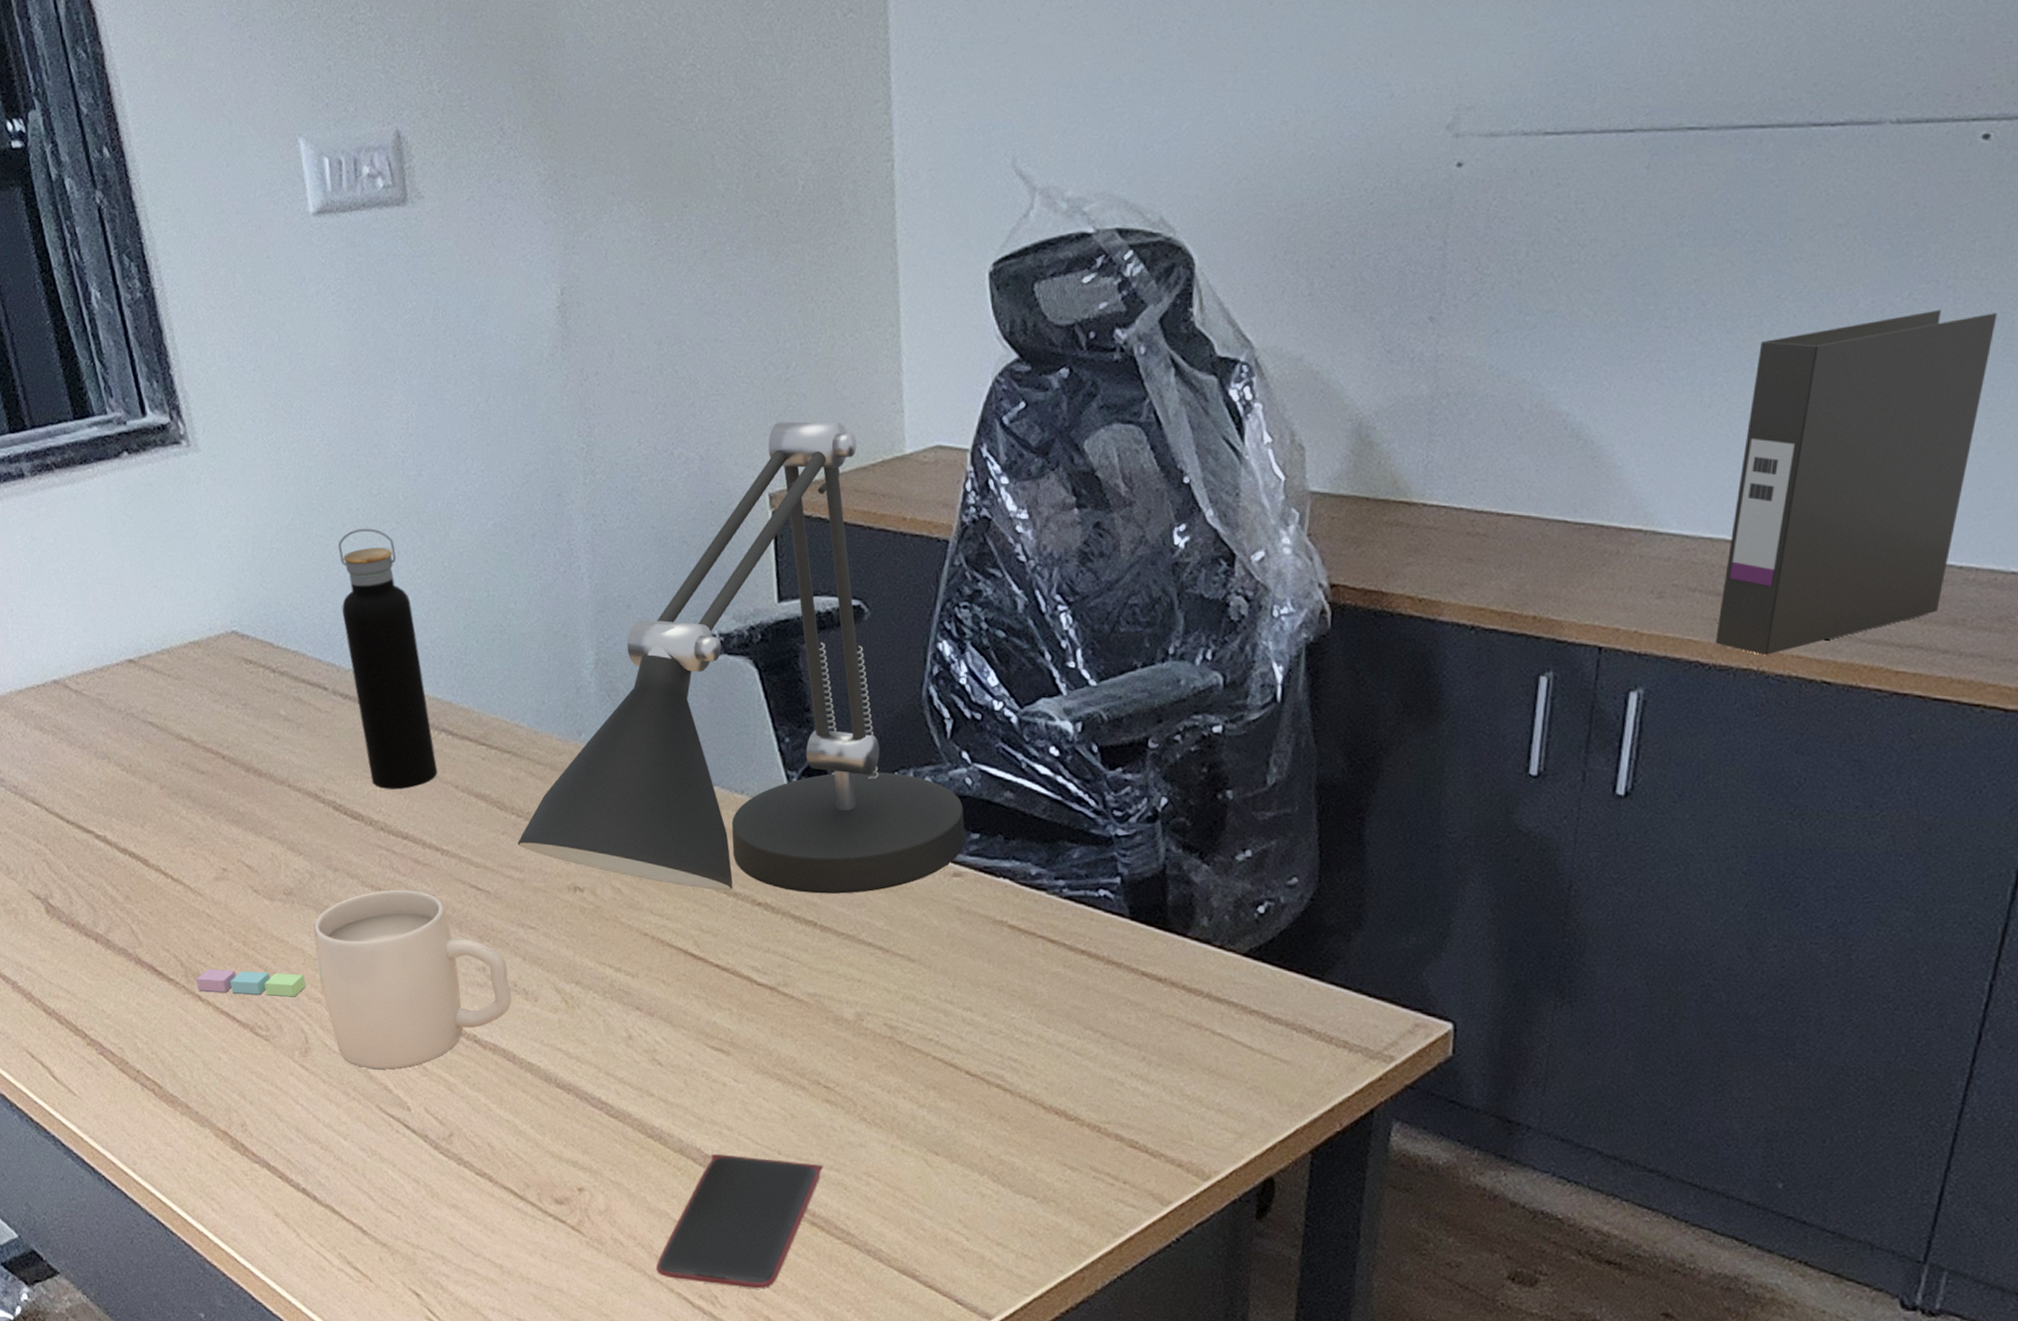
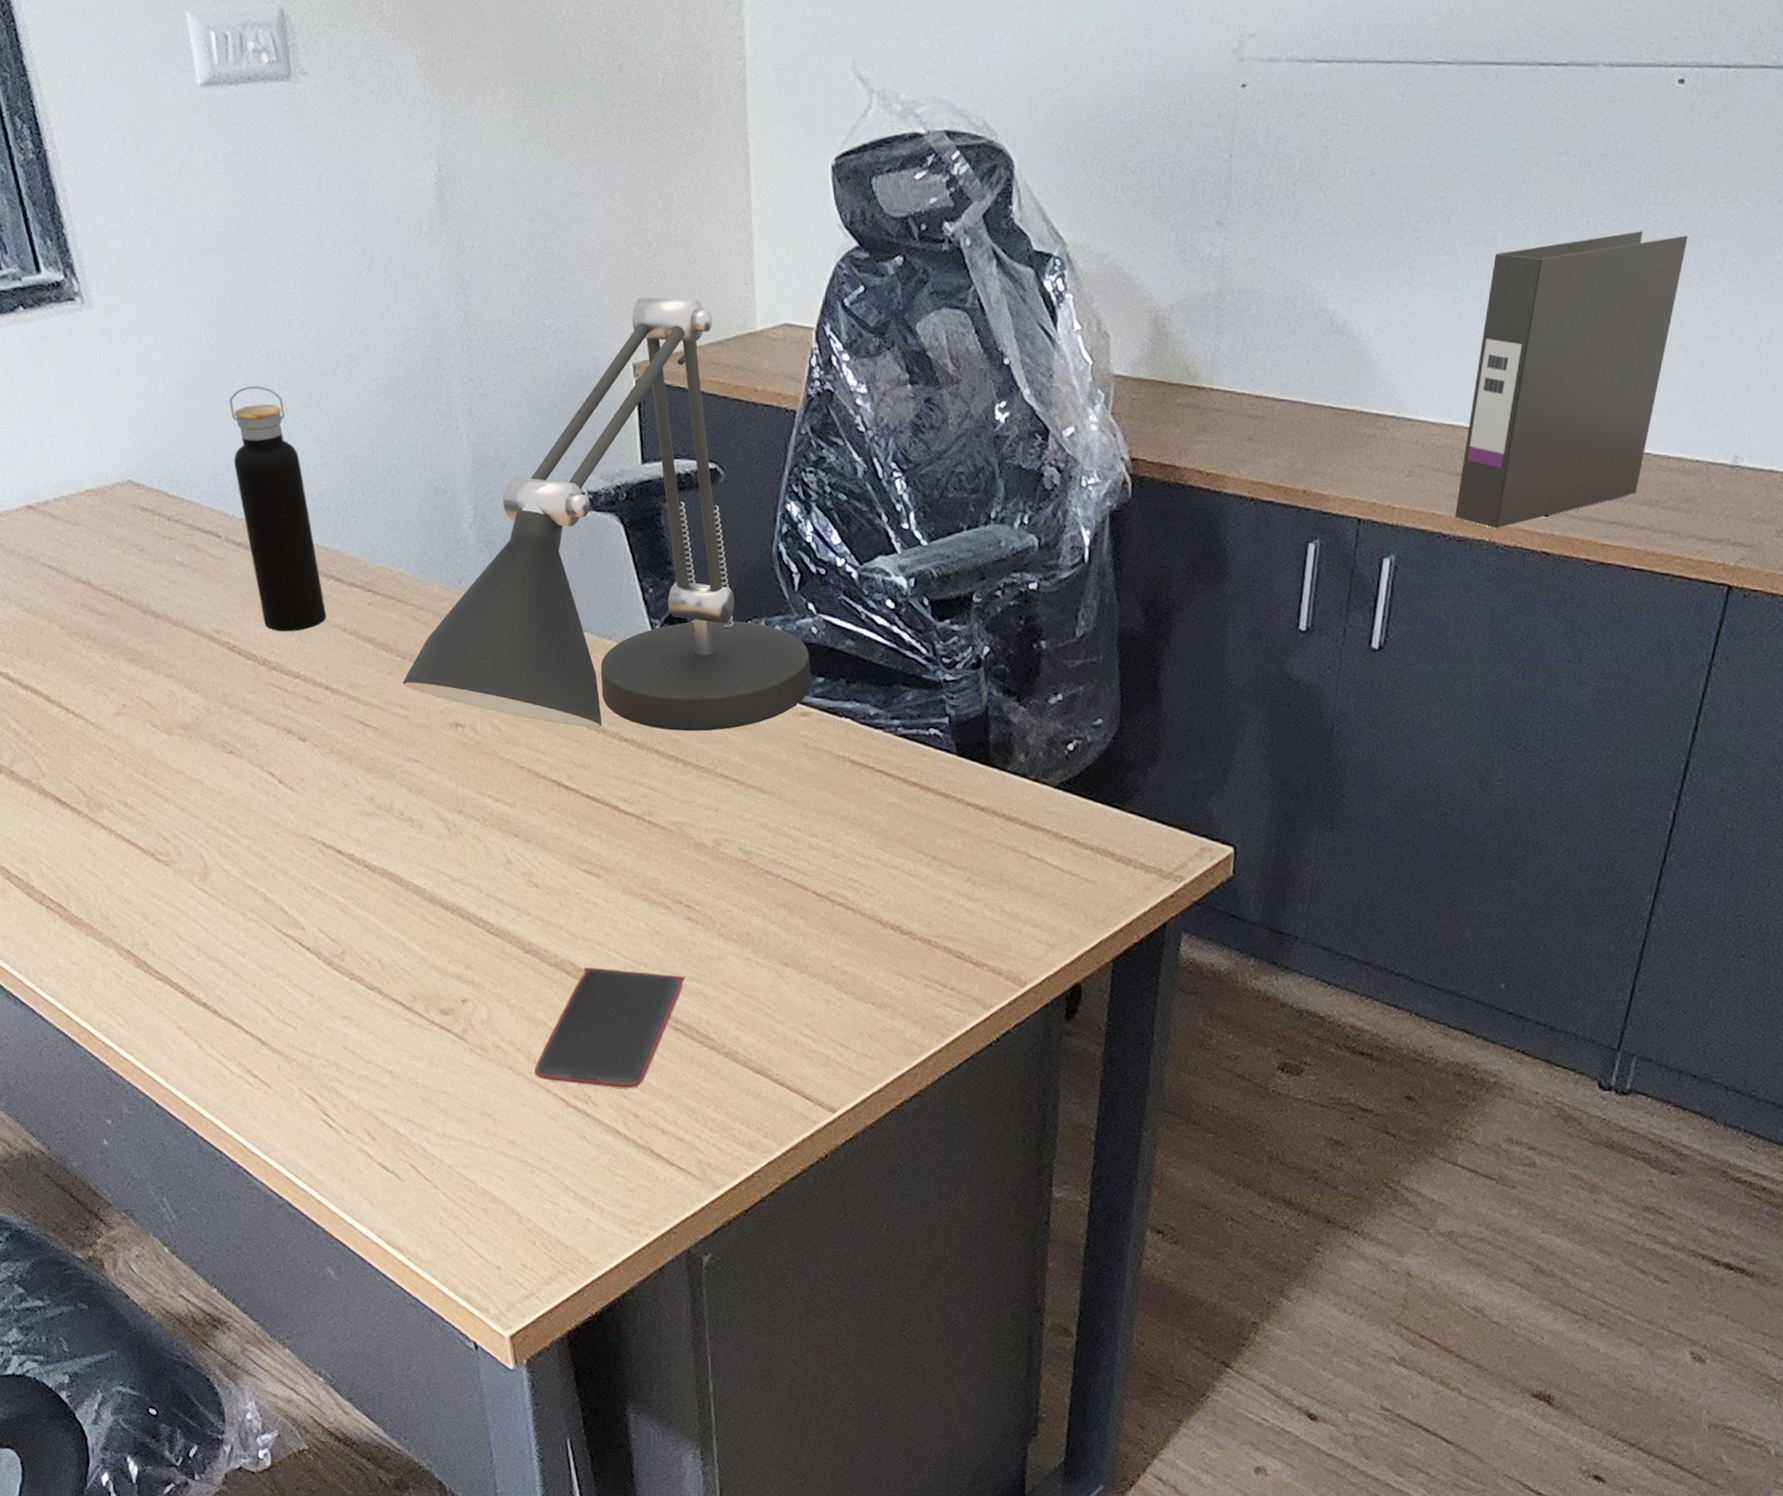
sticky notes: present [196,969,306,997] -> none [98,799,204,825]
mug: present [313,889,512,1070] -> none [210,725,399,892]

